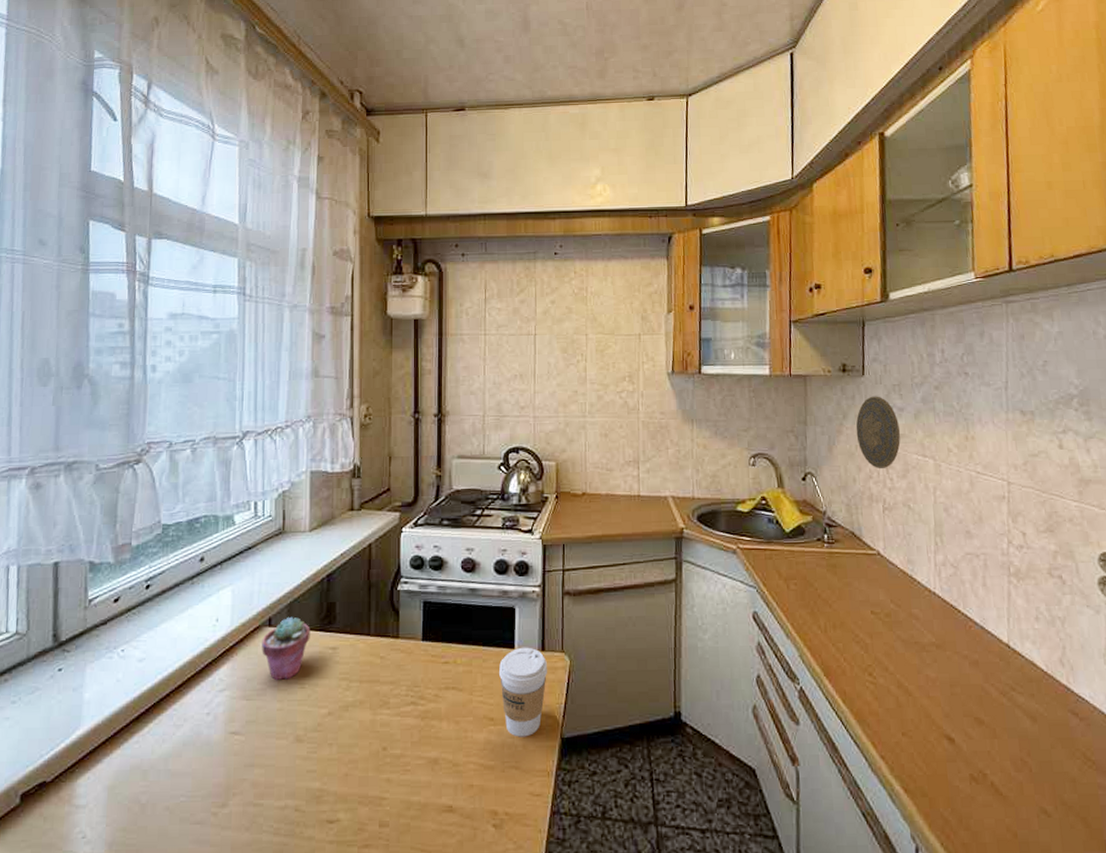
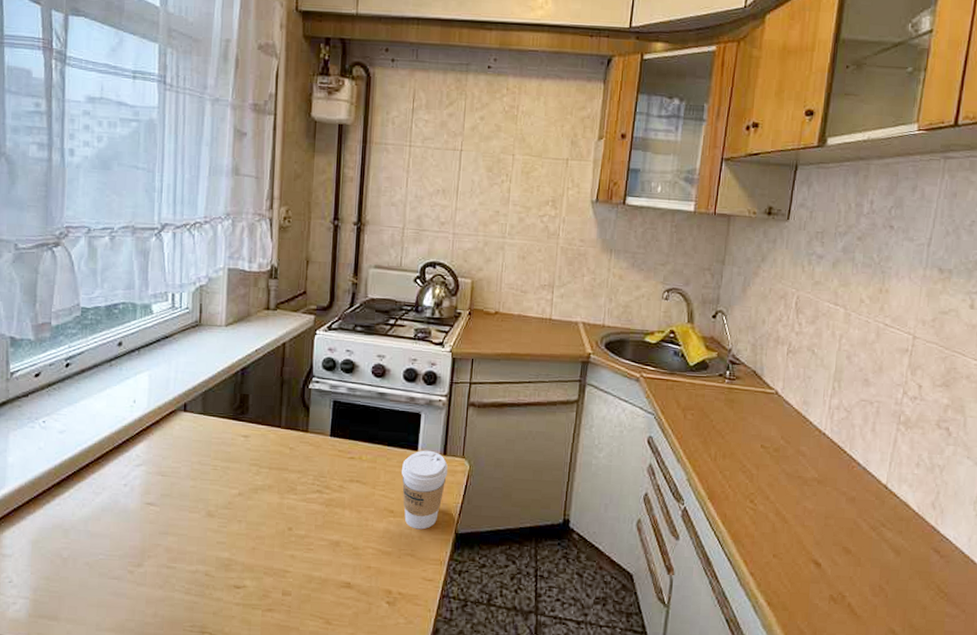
potted succulent: present [262,616,311,681] -> none [177,404,224,461]
decorative plate: present [855,396,901,469] -> none [772,241,816,314]

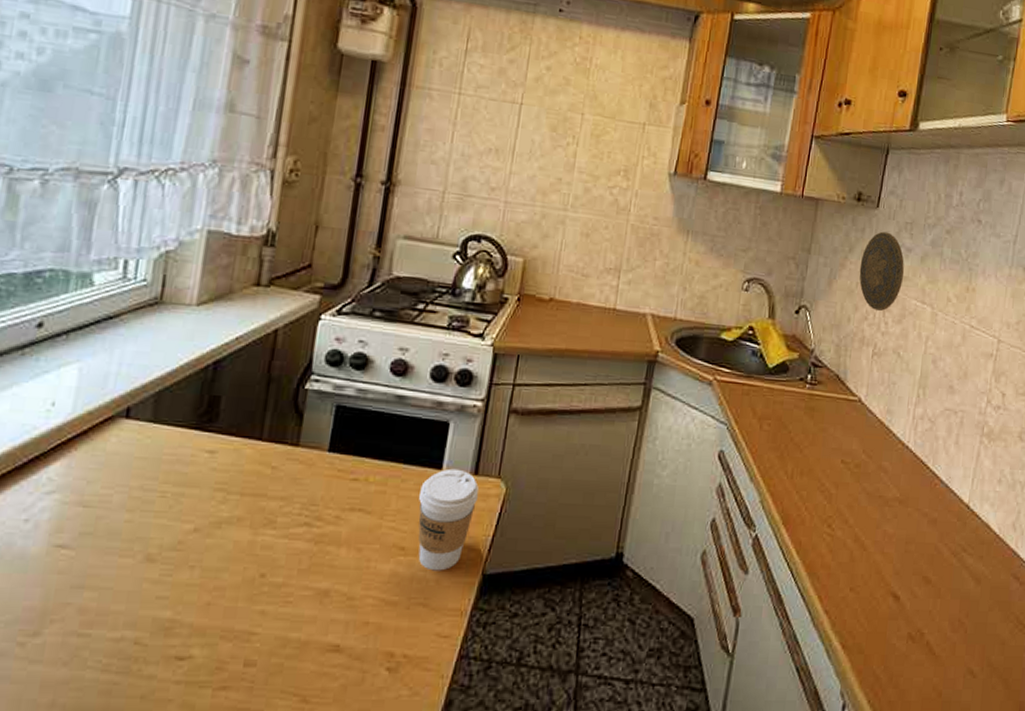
decorative plate: none [772,241,816,314] -> present [859,231,904,312]

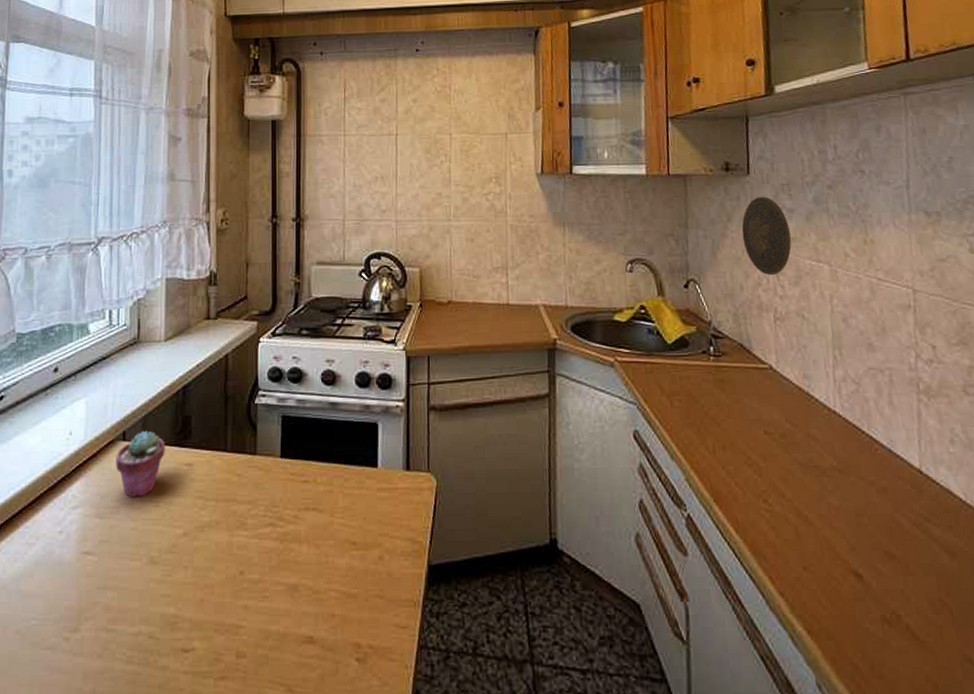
potted succulent: none [112,408,183,486] -> present [115,430,165,499]
coffee cup: present [418,468,479,571] -> none [362,466,414,564]

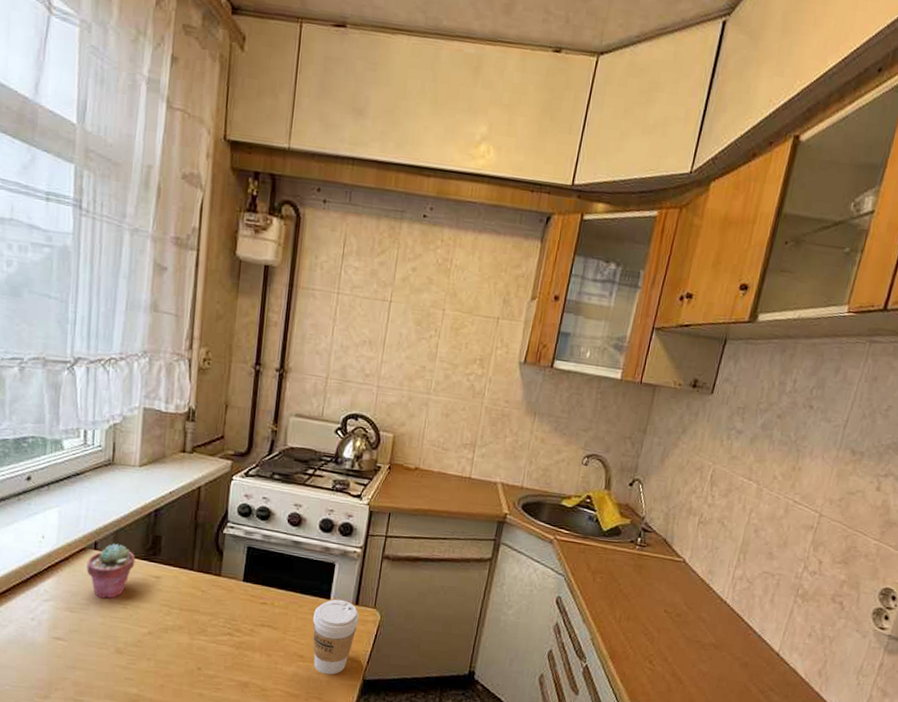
coffee cup: none [362,466,414,564] -> present [313,599,359,675]
decorative plate: present [741,196,792,276] -> none [690,415,734,486]

